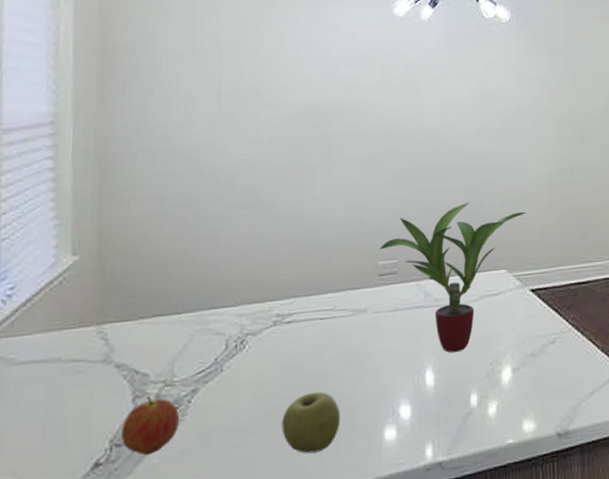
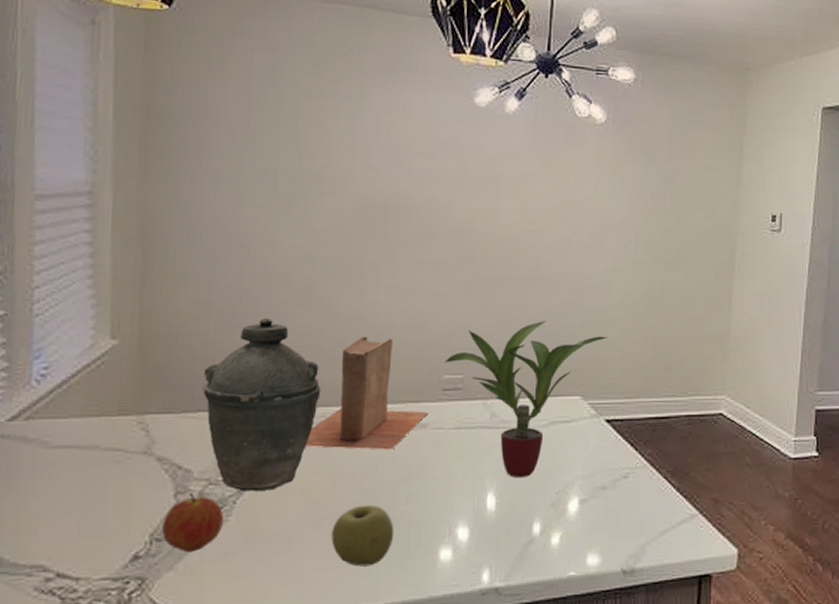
kettle: none [157,222,267,390] -> present [202,317,321,491]
book: none [254,231,367,341] -> present [305,336,429,450]

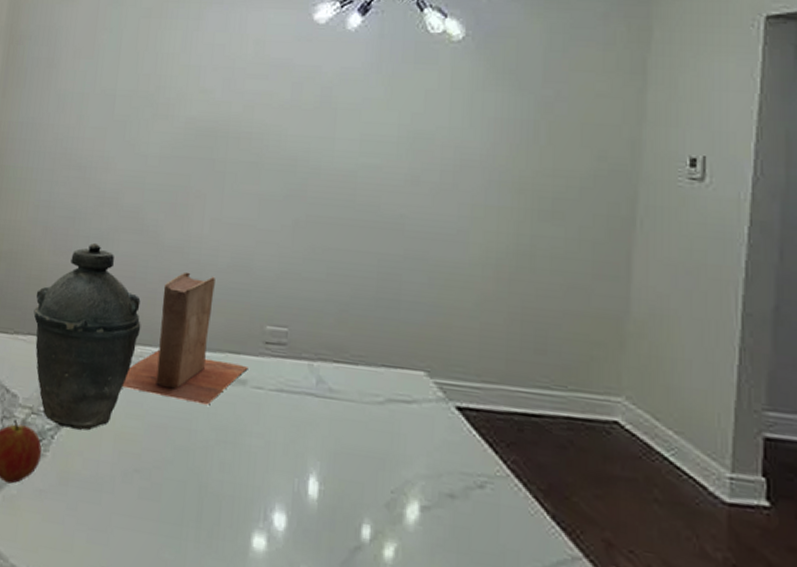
apple: present [331,505,395,567] -> none [140,463,205,538]
potted plant: present [444,320,608,478] -> none [268,272,462,465]

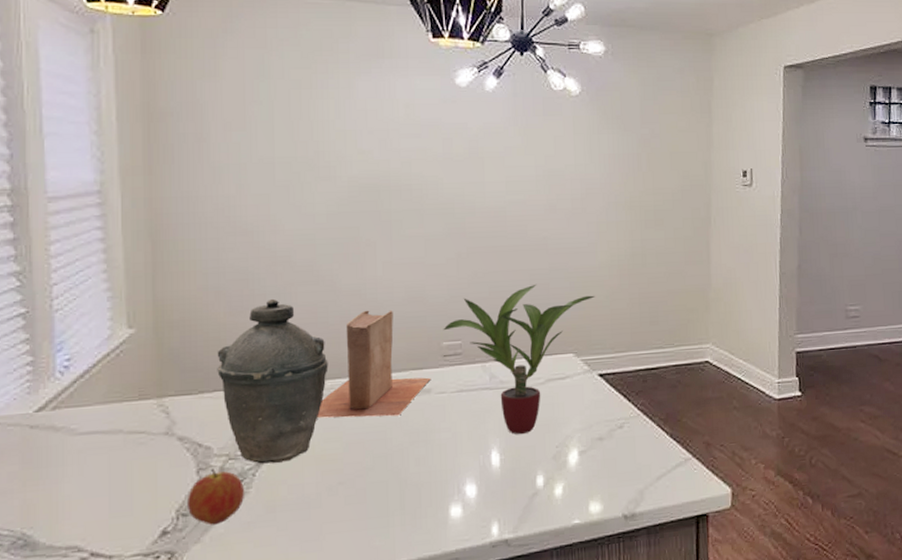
potted plant: none [268,272,462,465] -> present [443,284,596,435]

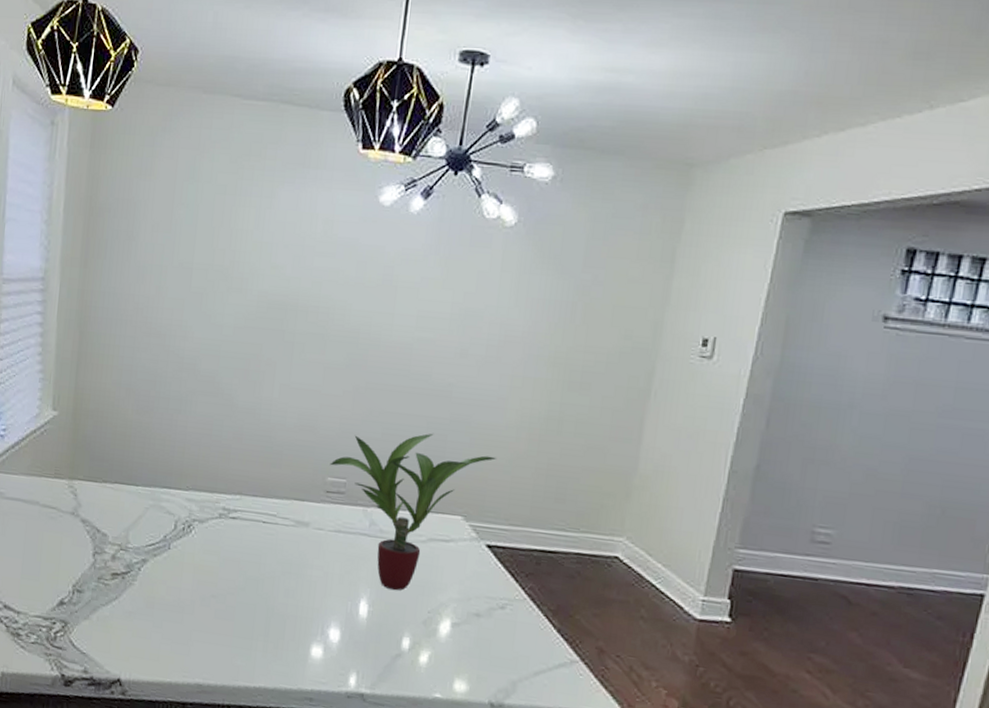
fruit: present [188,468,244,525] -> none [82,554,130,607]
kettle: present [217,298,329,464] -> none [120,403,217,564]
book: present [317,310,431,418] -> none [200,430,311,543]

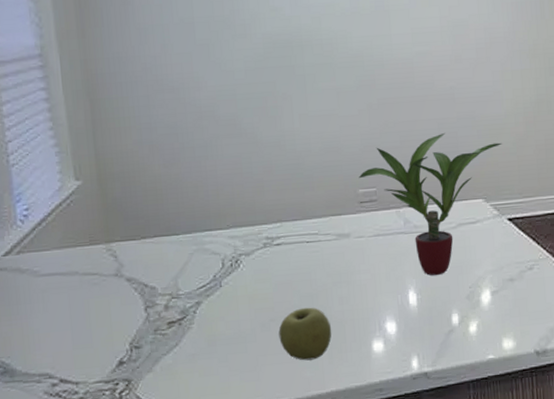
apple: none [216,590,272,649] -> present [278,307,332,361]

